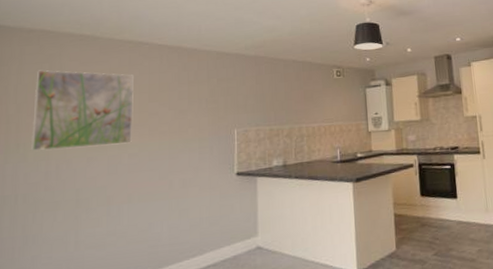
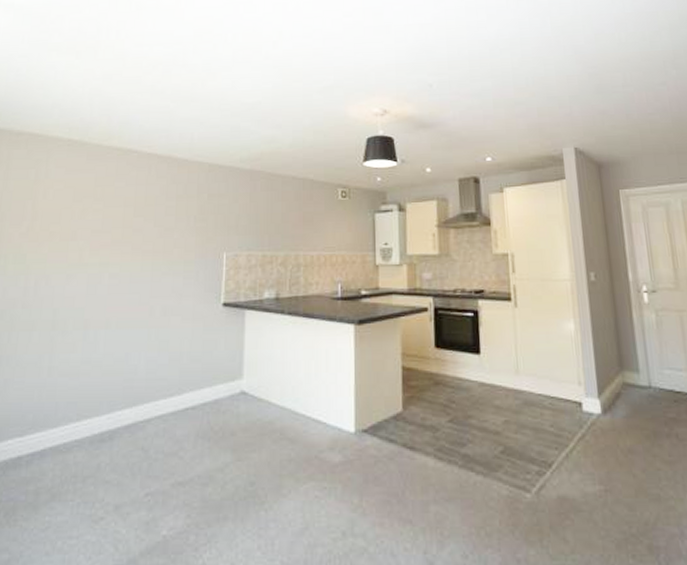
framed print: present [31,70,134,151] -> none [12,176,120,263]

